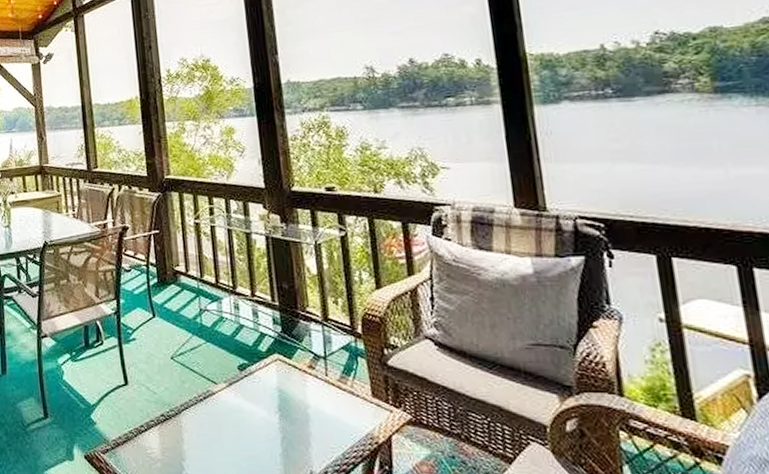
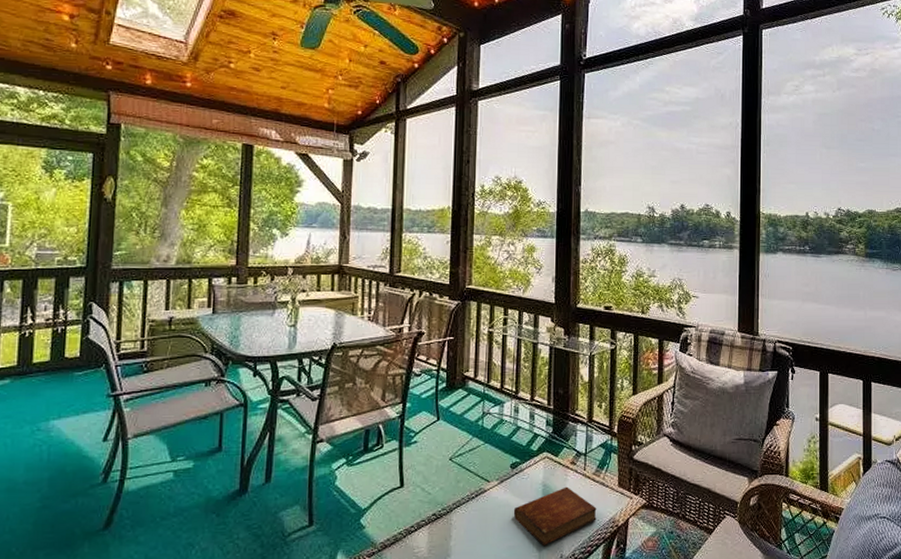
bible: none [247,393,350,458] -> present [513,486,597,545]

